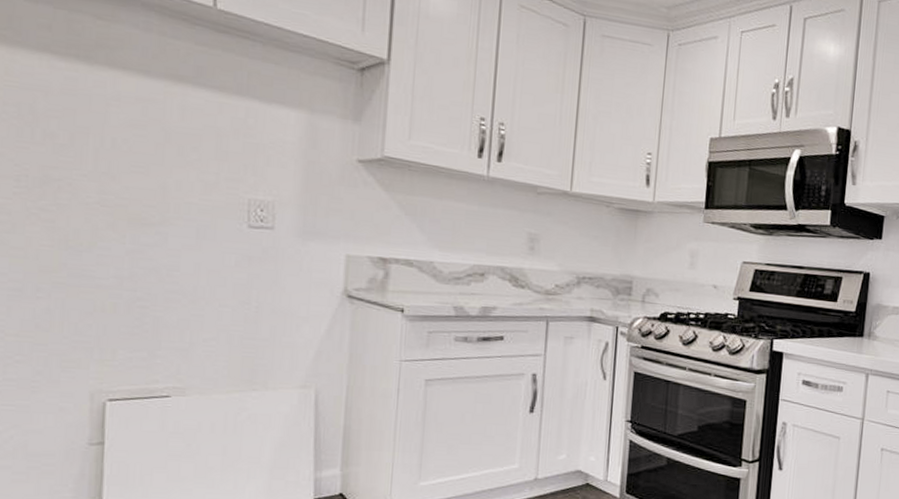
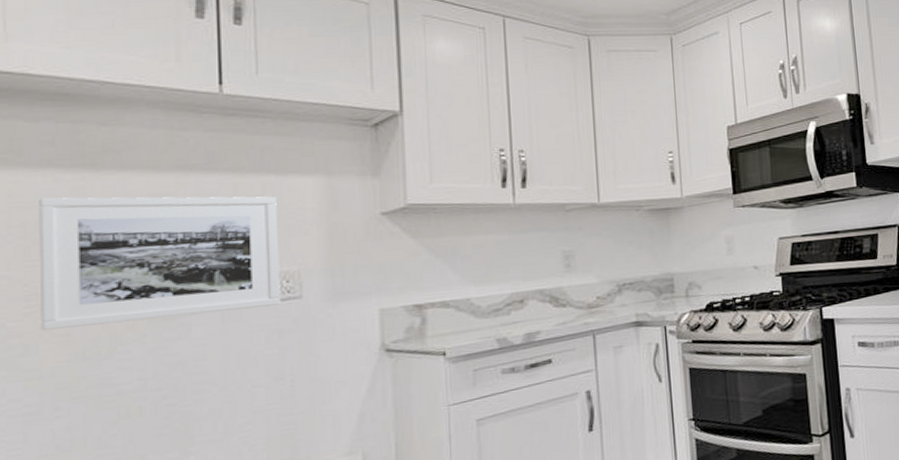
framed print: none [28,81,259,232] -> present [39,196,281,330]

